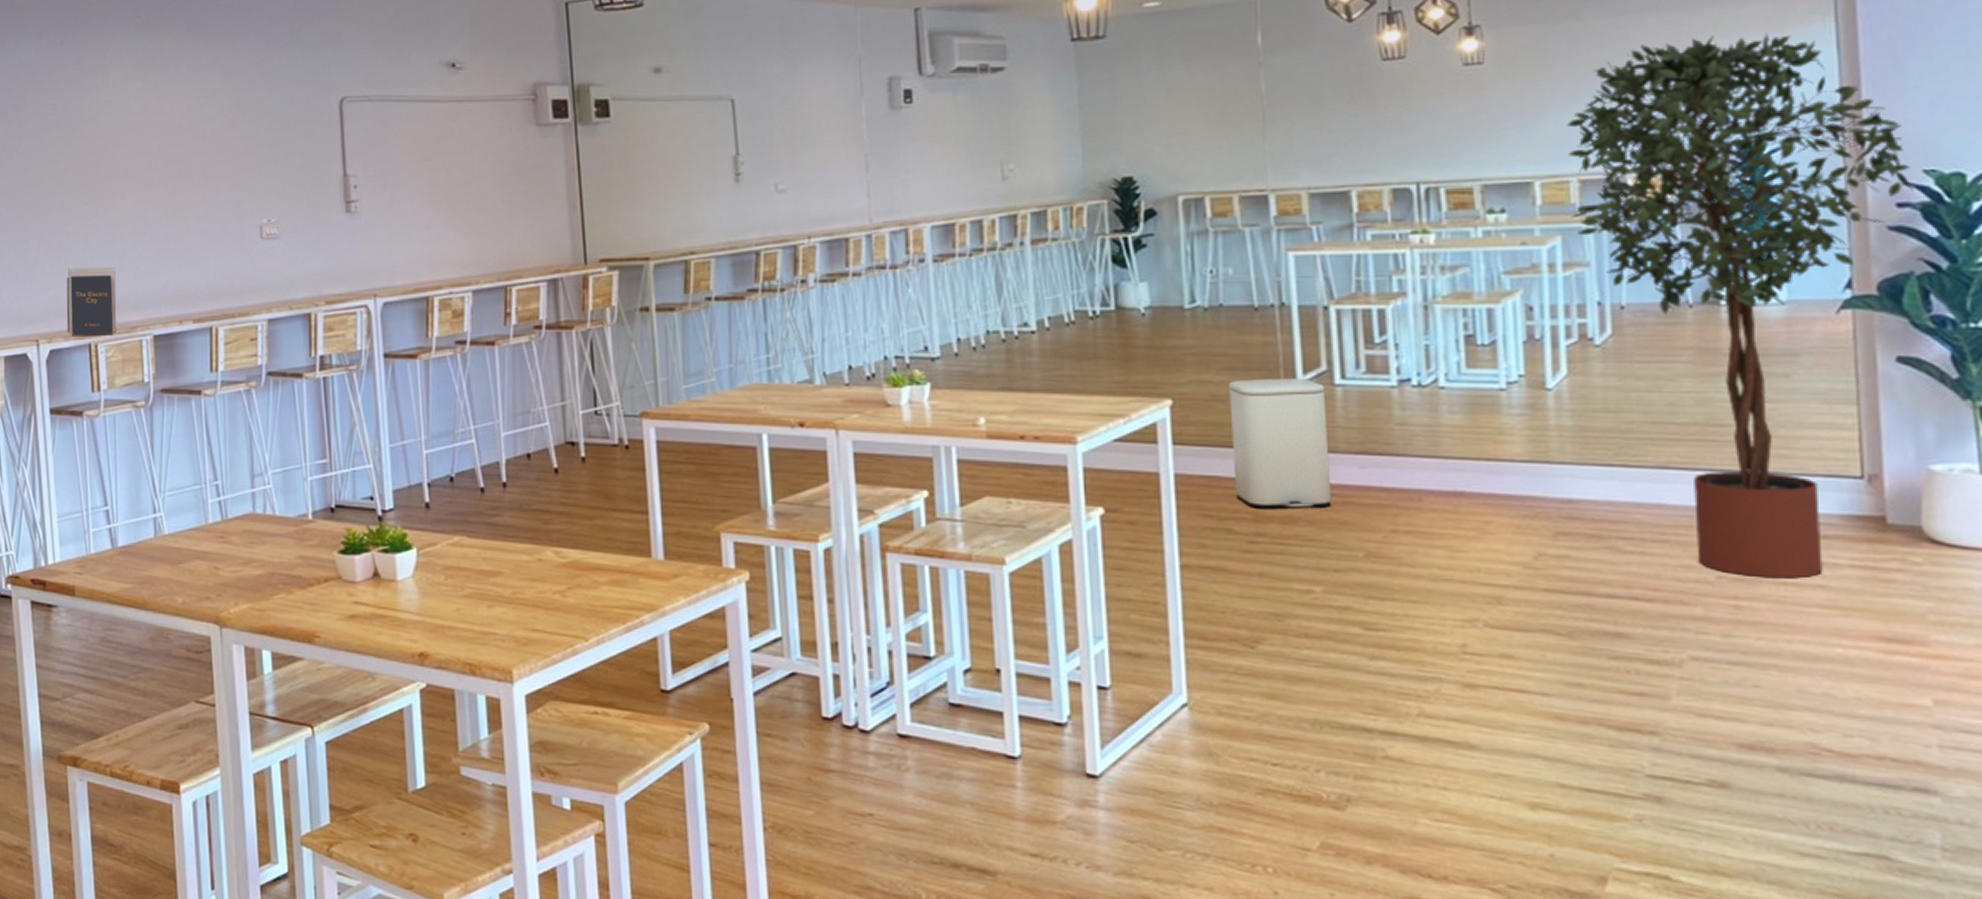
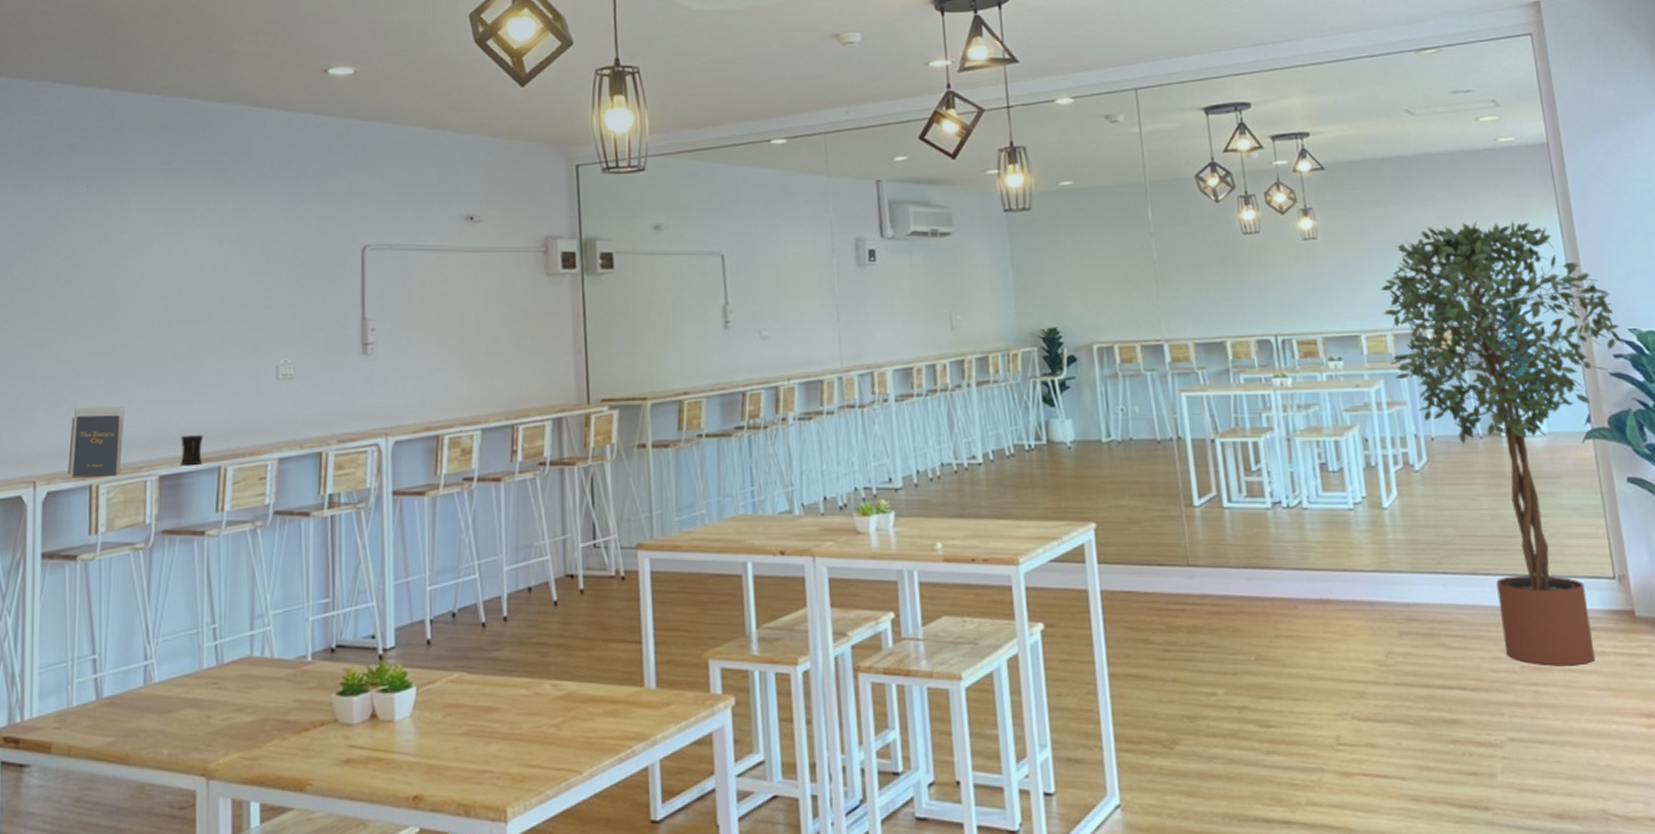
mug: none [171,295,195,325] -> present [180,434,204,465]
pedal bin: present [1228,377,1332,510] -> none [1140,502,1227,621]

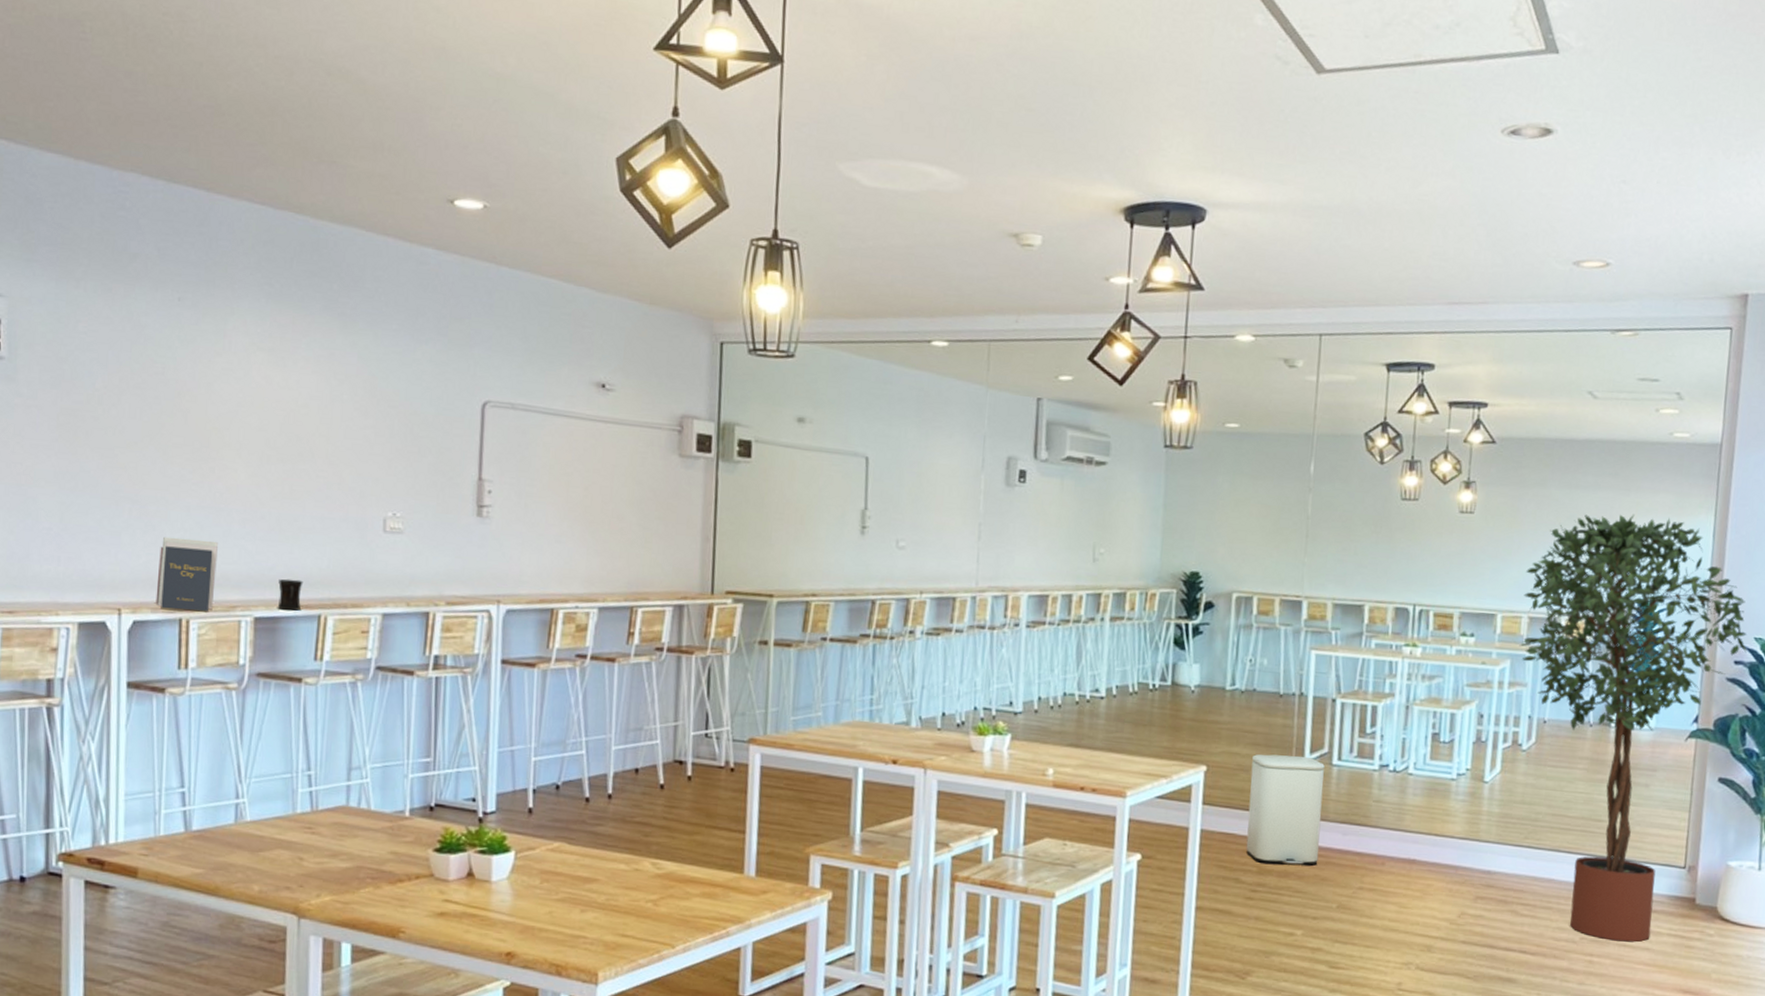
pedal bin: none [1140,502,1227,621] -> present [1246,754,1325,866]

